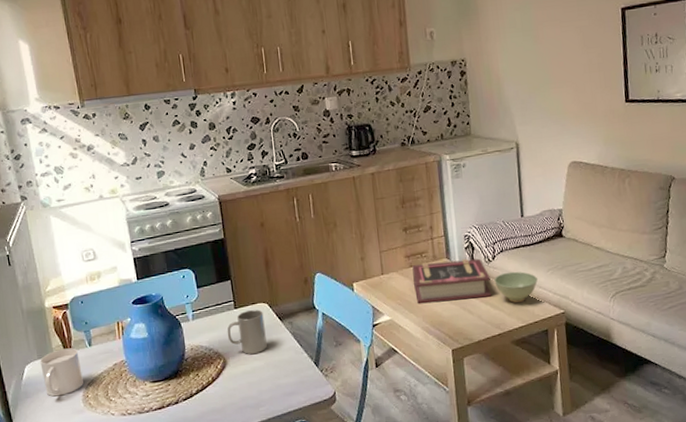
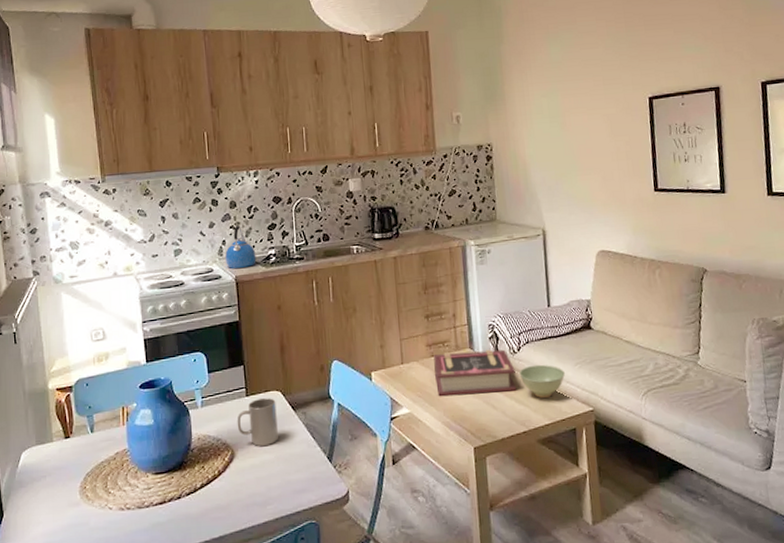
mug: present [40,348,84,397] -> none [38,434,83,487]
kettle: none [207,147,238,189] -> present [225,226,257,269]

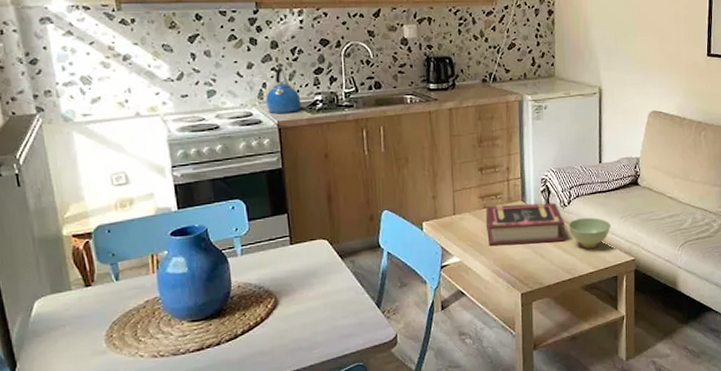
cup: present [237,397,279,447] -> none [280,246,326,294]

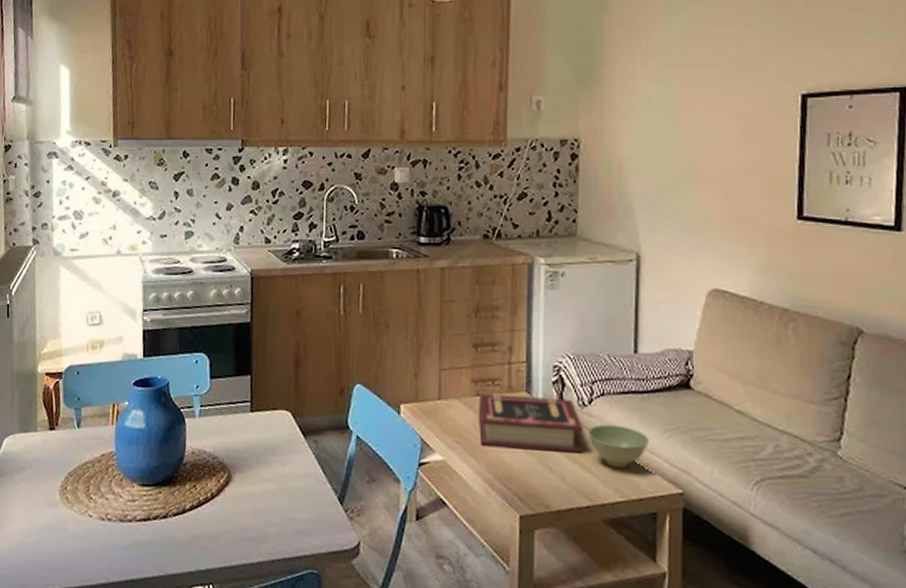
kettle: present [266,68,301,114] -> none [241,211,277,262]

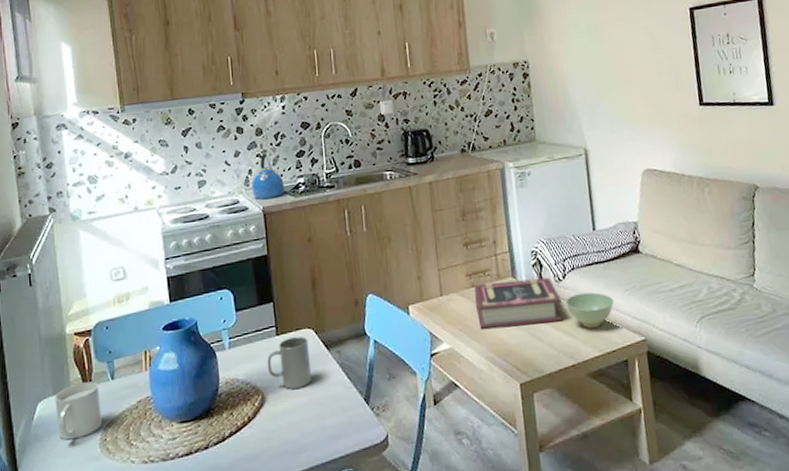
mug: none [20,425,65,482] -> present [55,381,103,440]
cup: none [237,416,285,474] -> present [267,336,313,390]
kettle: none [241,211,277,262] -> present [252,154,285,200]

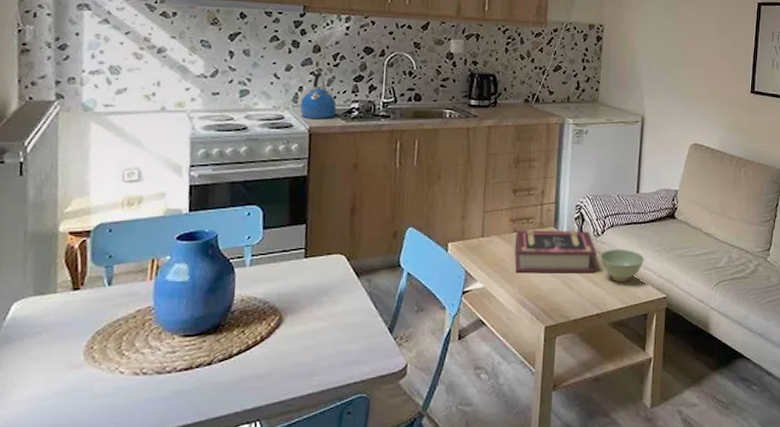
mug: present [55,381,103,440] -> none [34,285,92,345]
cup: present [267,336,313,390] -> none [289,260,338,313]

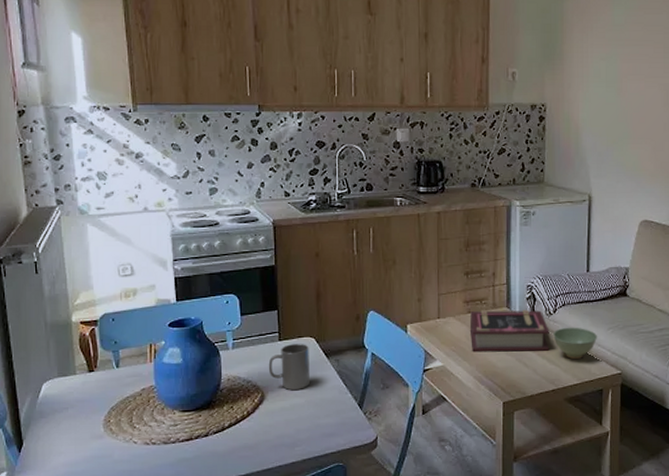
cup: none [289,260,338,313] -> present [268,343,311,391]
kettle: present [300,73,337,120] -> none [263,168,296,213]

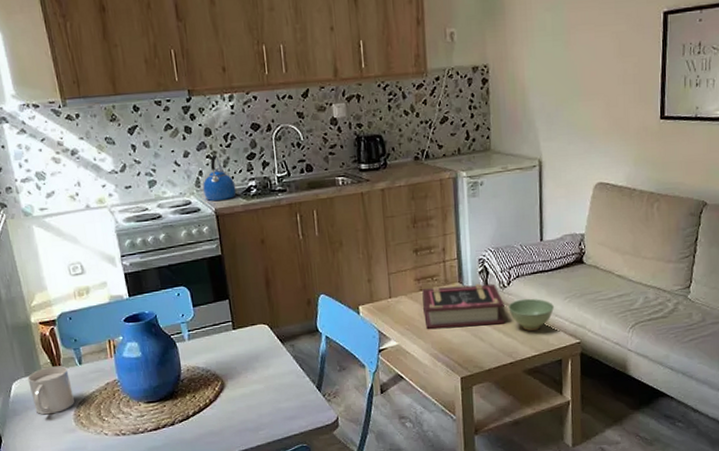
mug: none [60,368,107,419] -> present [27,366,75,415]
kettle: none [263,168,296,213] -> present [203,155,237,202]
cup: present [268,343,311,391] -> none [225,330,268,378]

